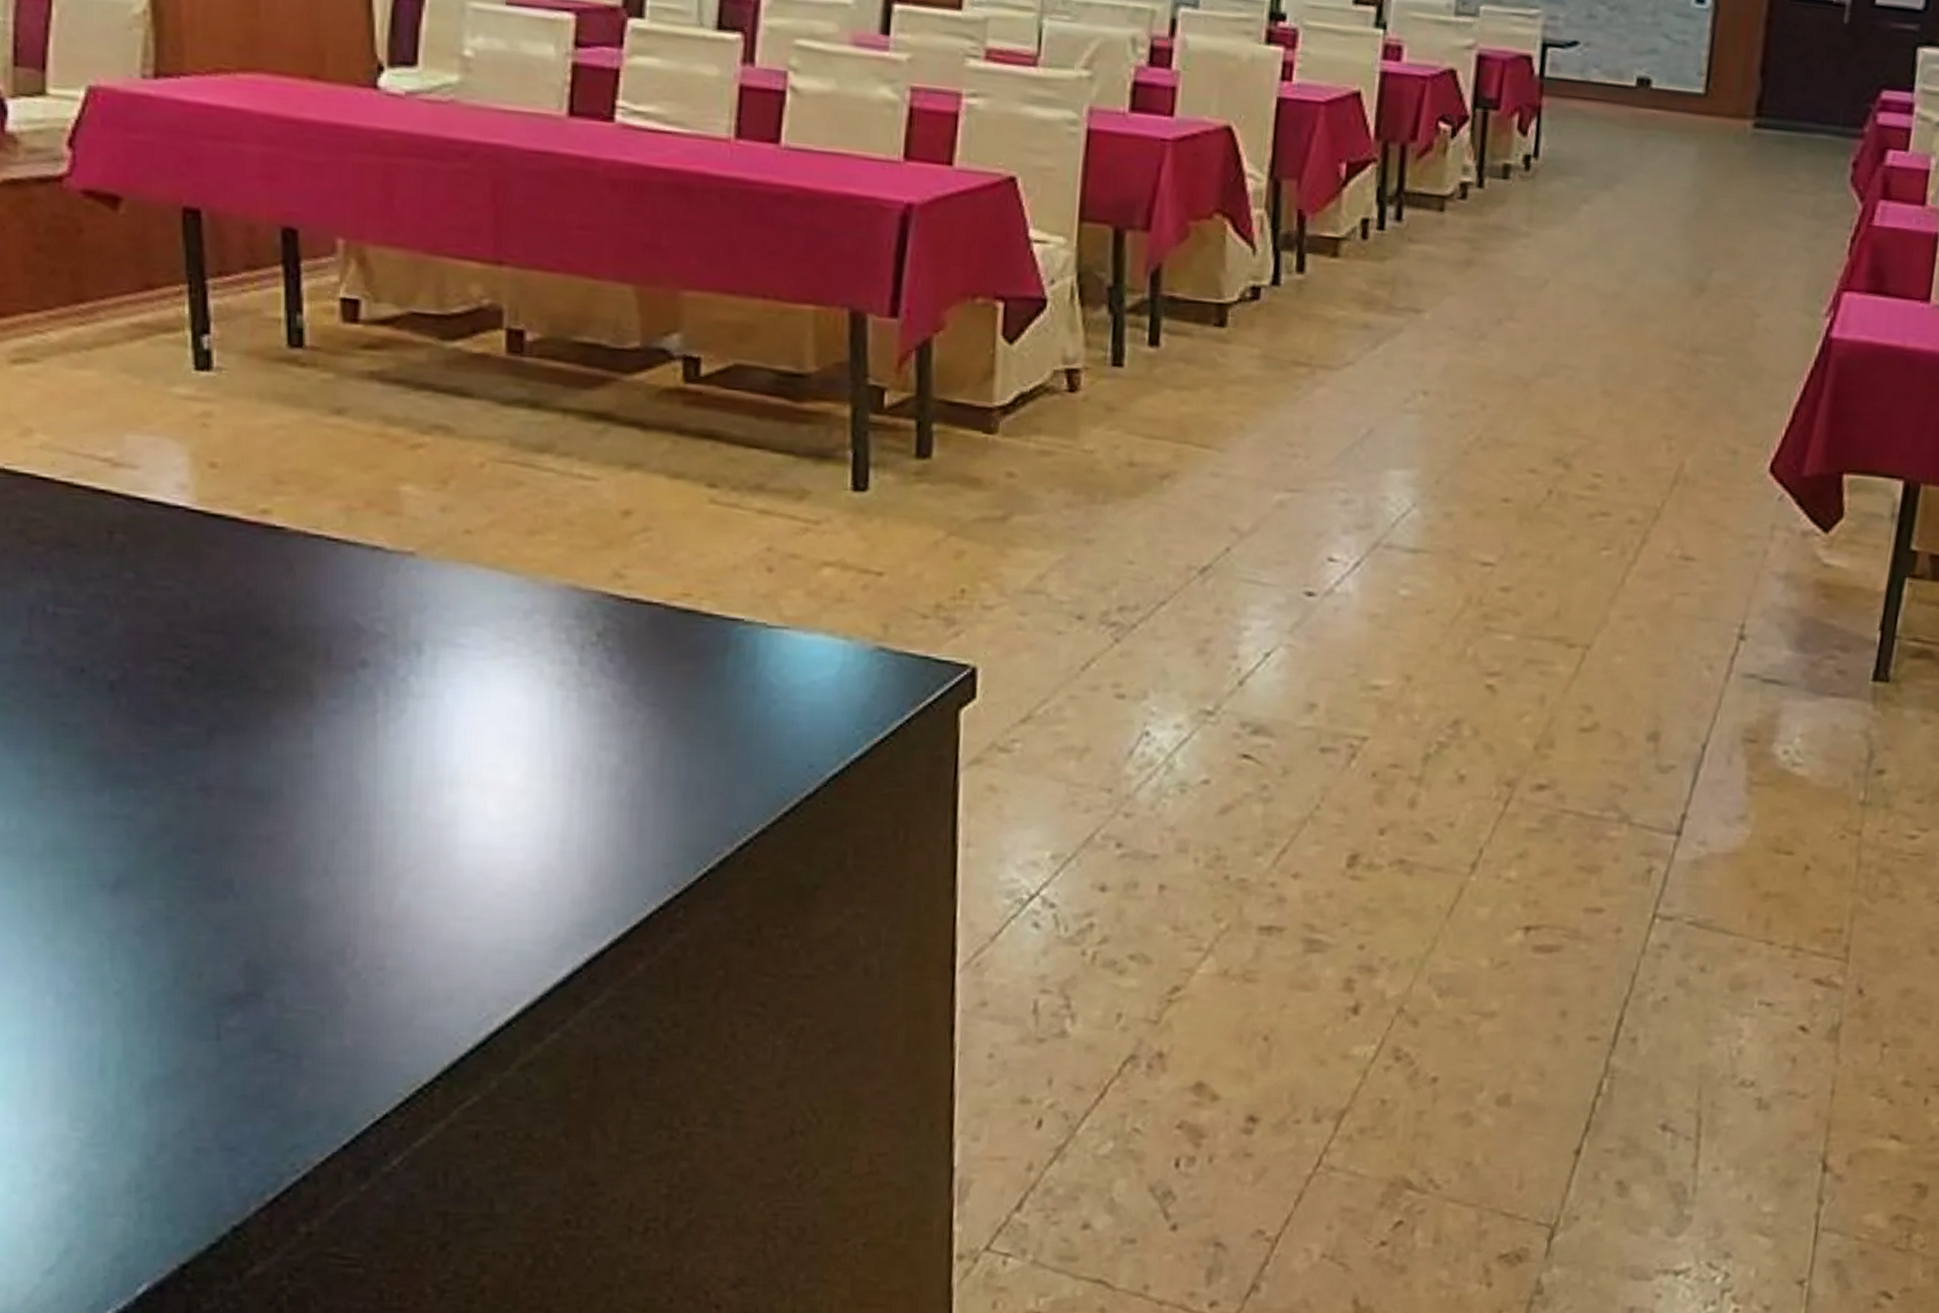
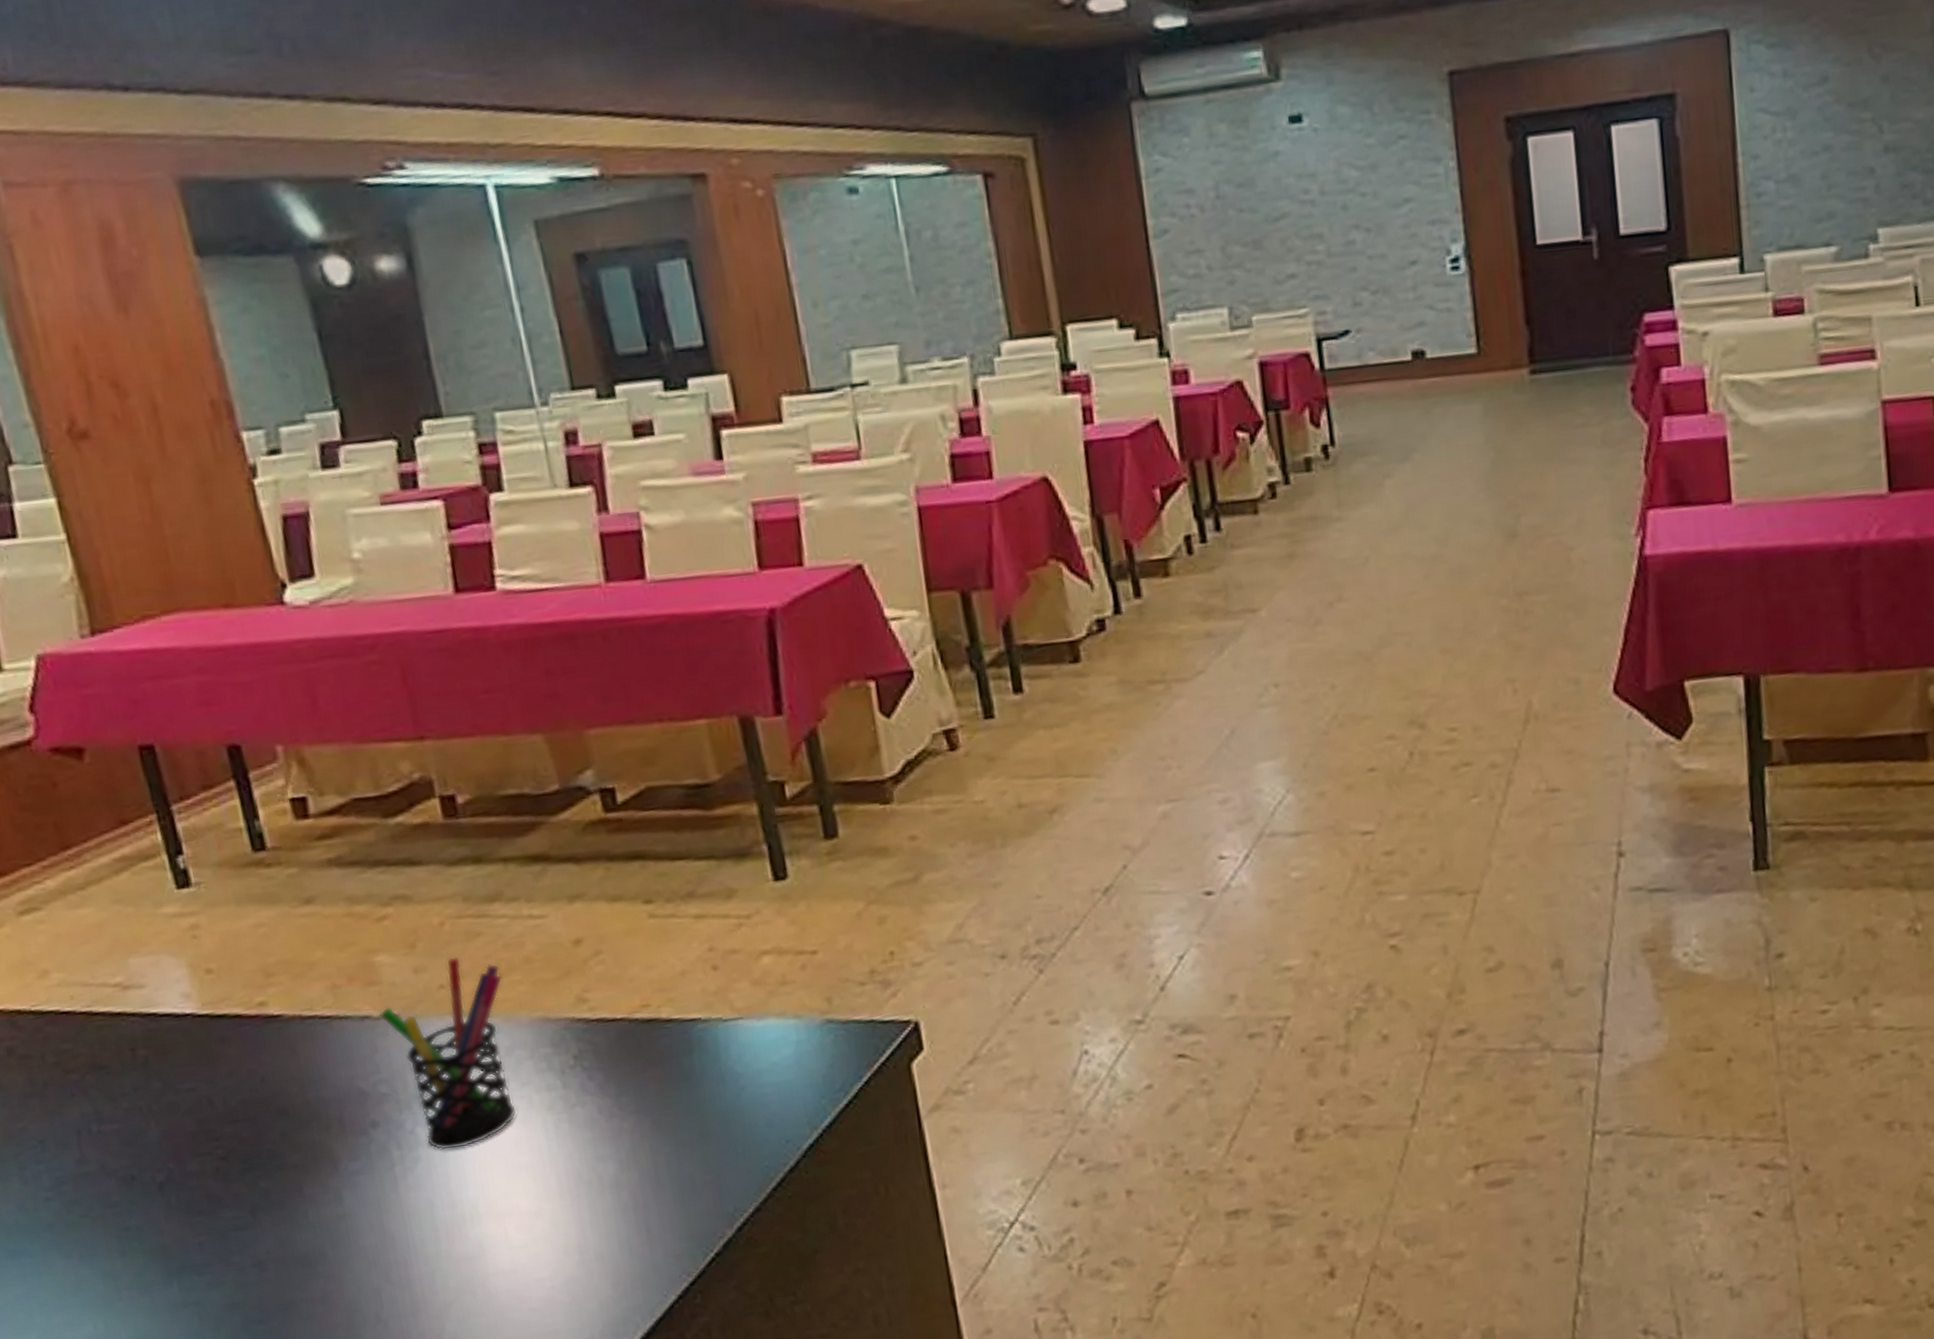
pen holder: none [393,502,536,708] -> present [379,957,517,1151]

